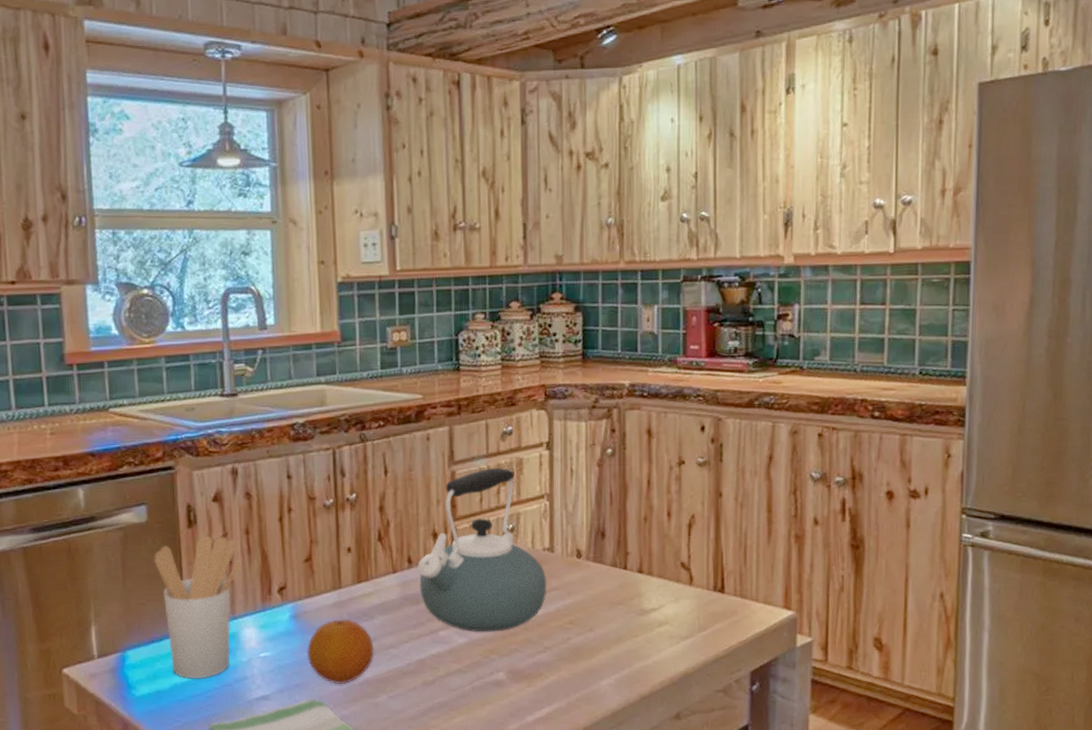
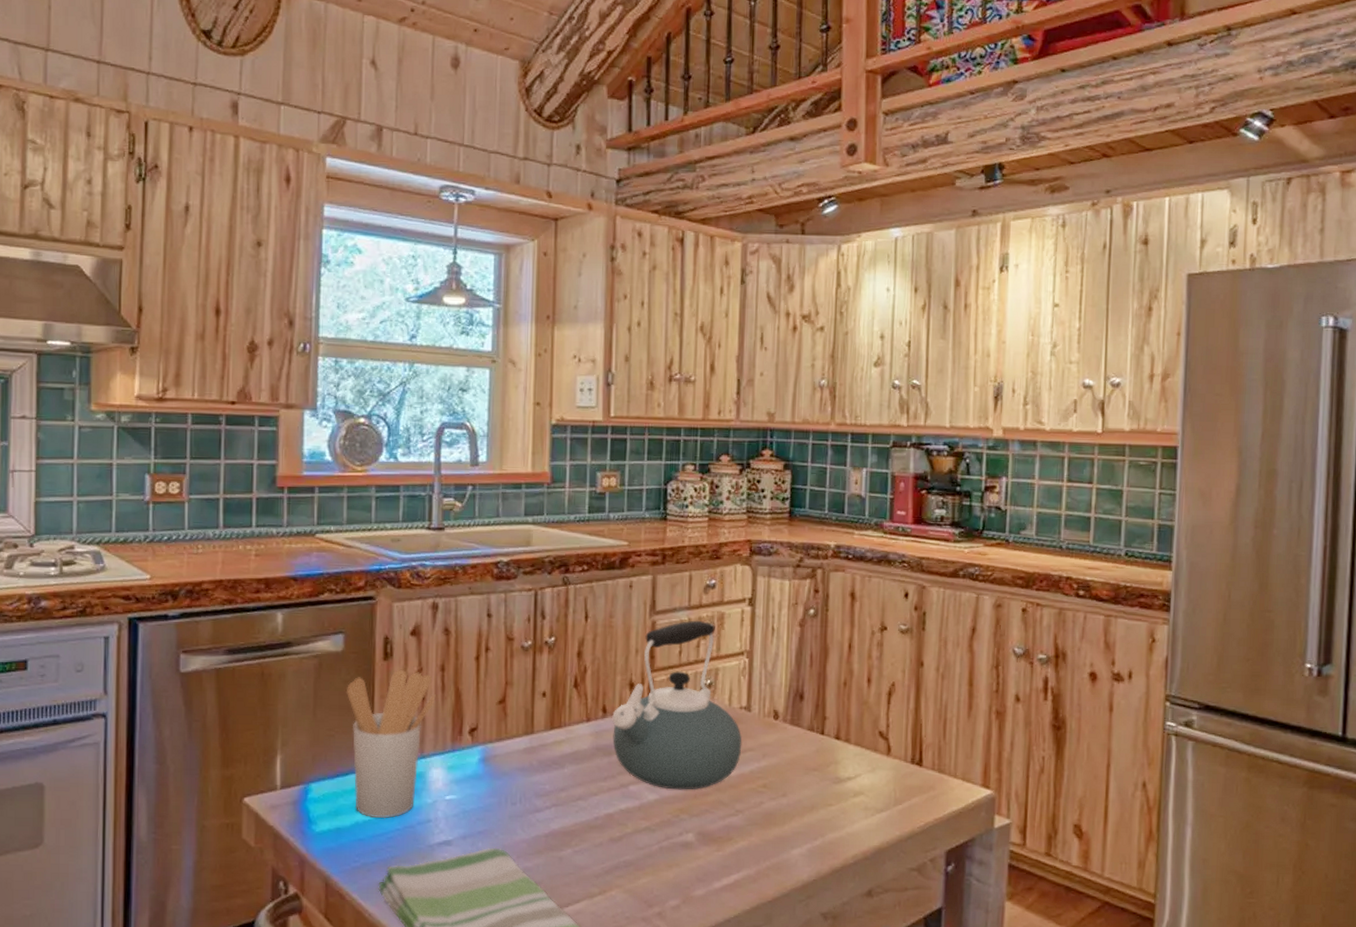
fruit: present [306,619,374,685] -> none [493,766,562,835]

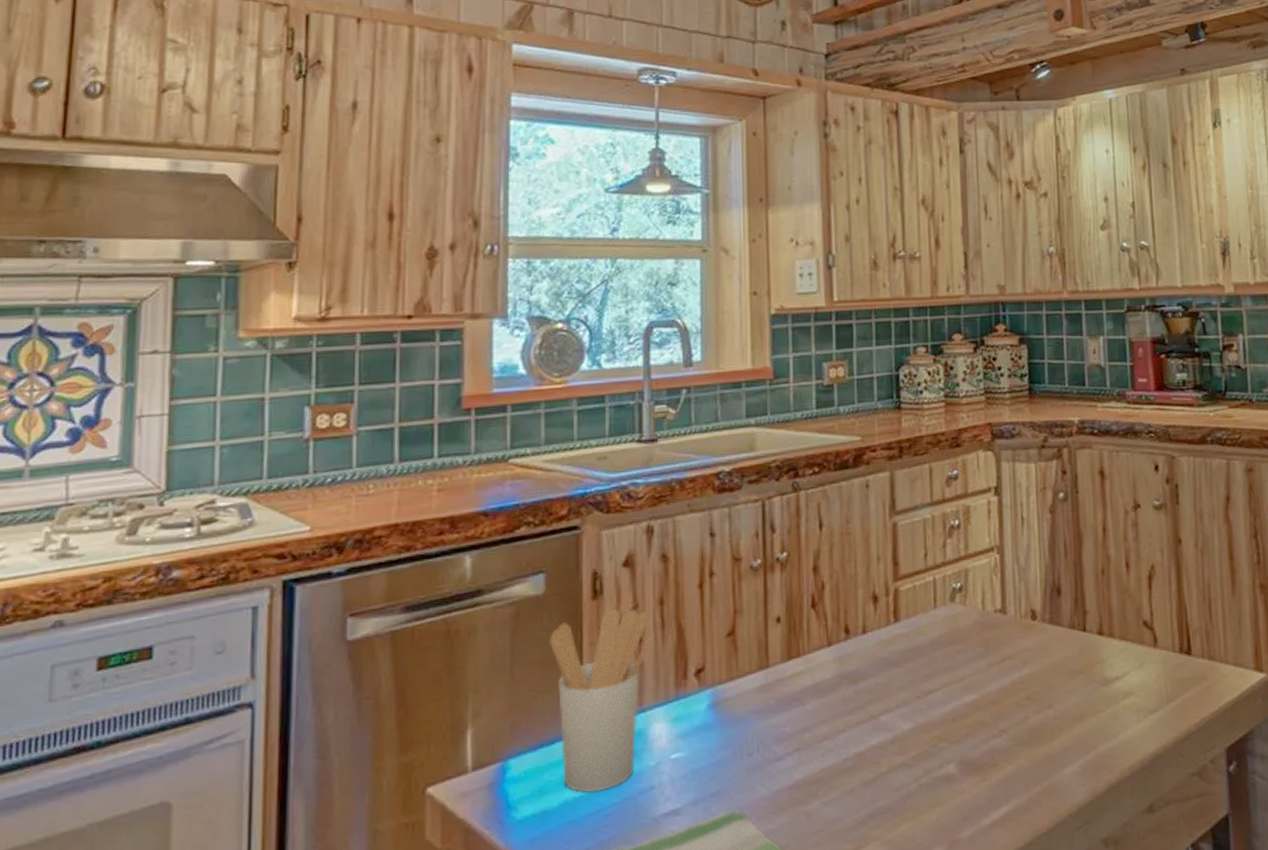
kettle: present [612,620,742,790] -> none [856,516,1000,715]

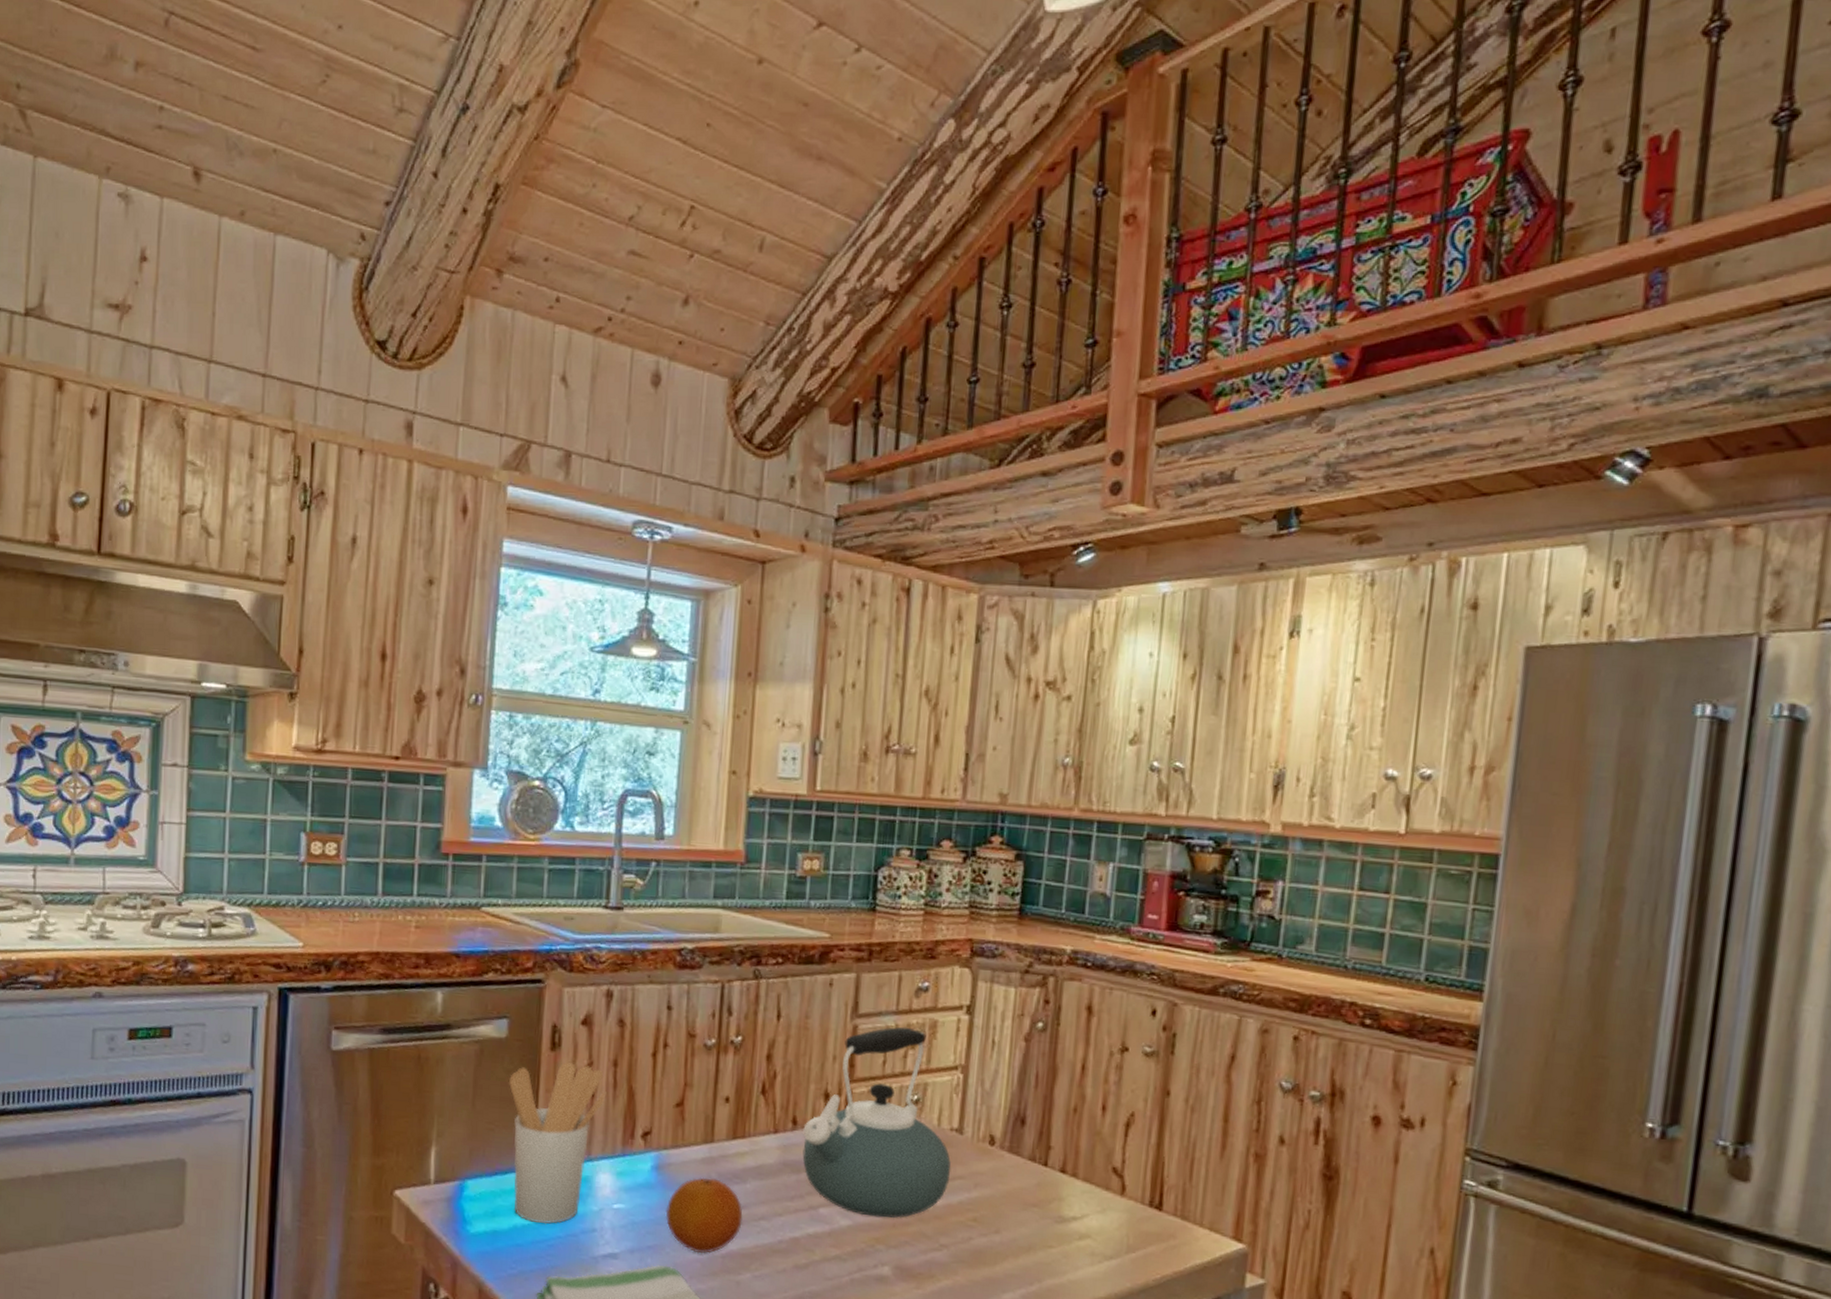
fruit: none [726,705,806,791] -> present [665,1177,743,1254]
kettle: none [856,516,1000,715] -> present [802,1026,951,1218]

